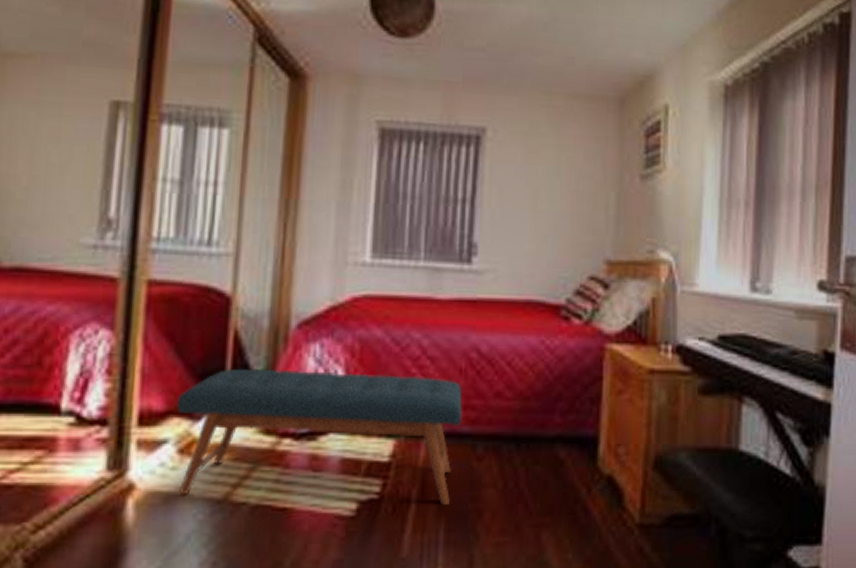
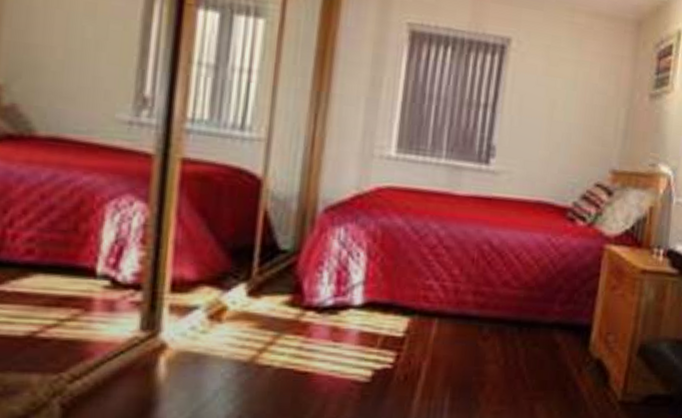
bench: present [176,368,463,505] -> none [207,245,474,377]

